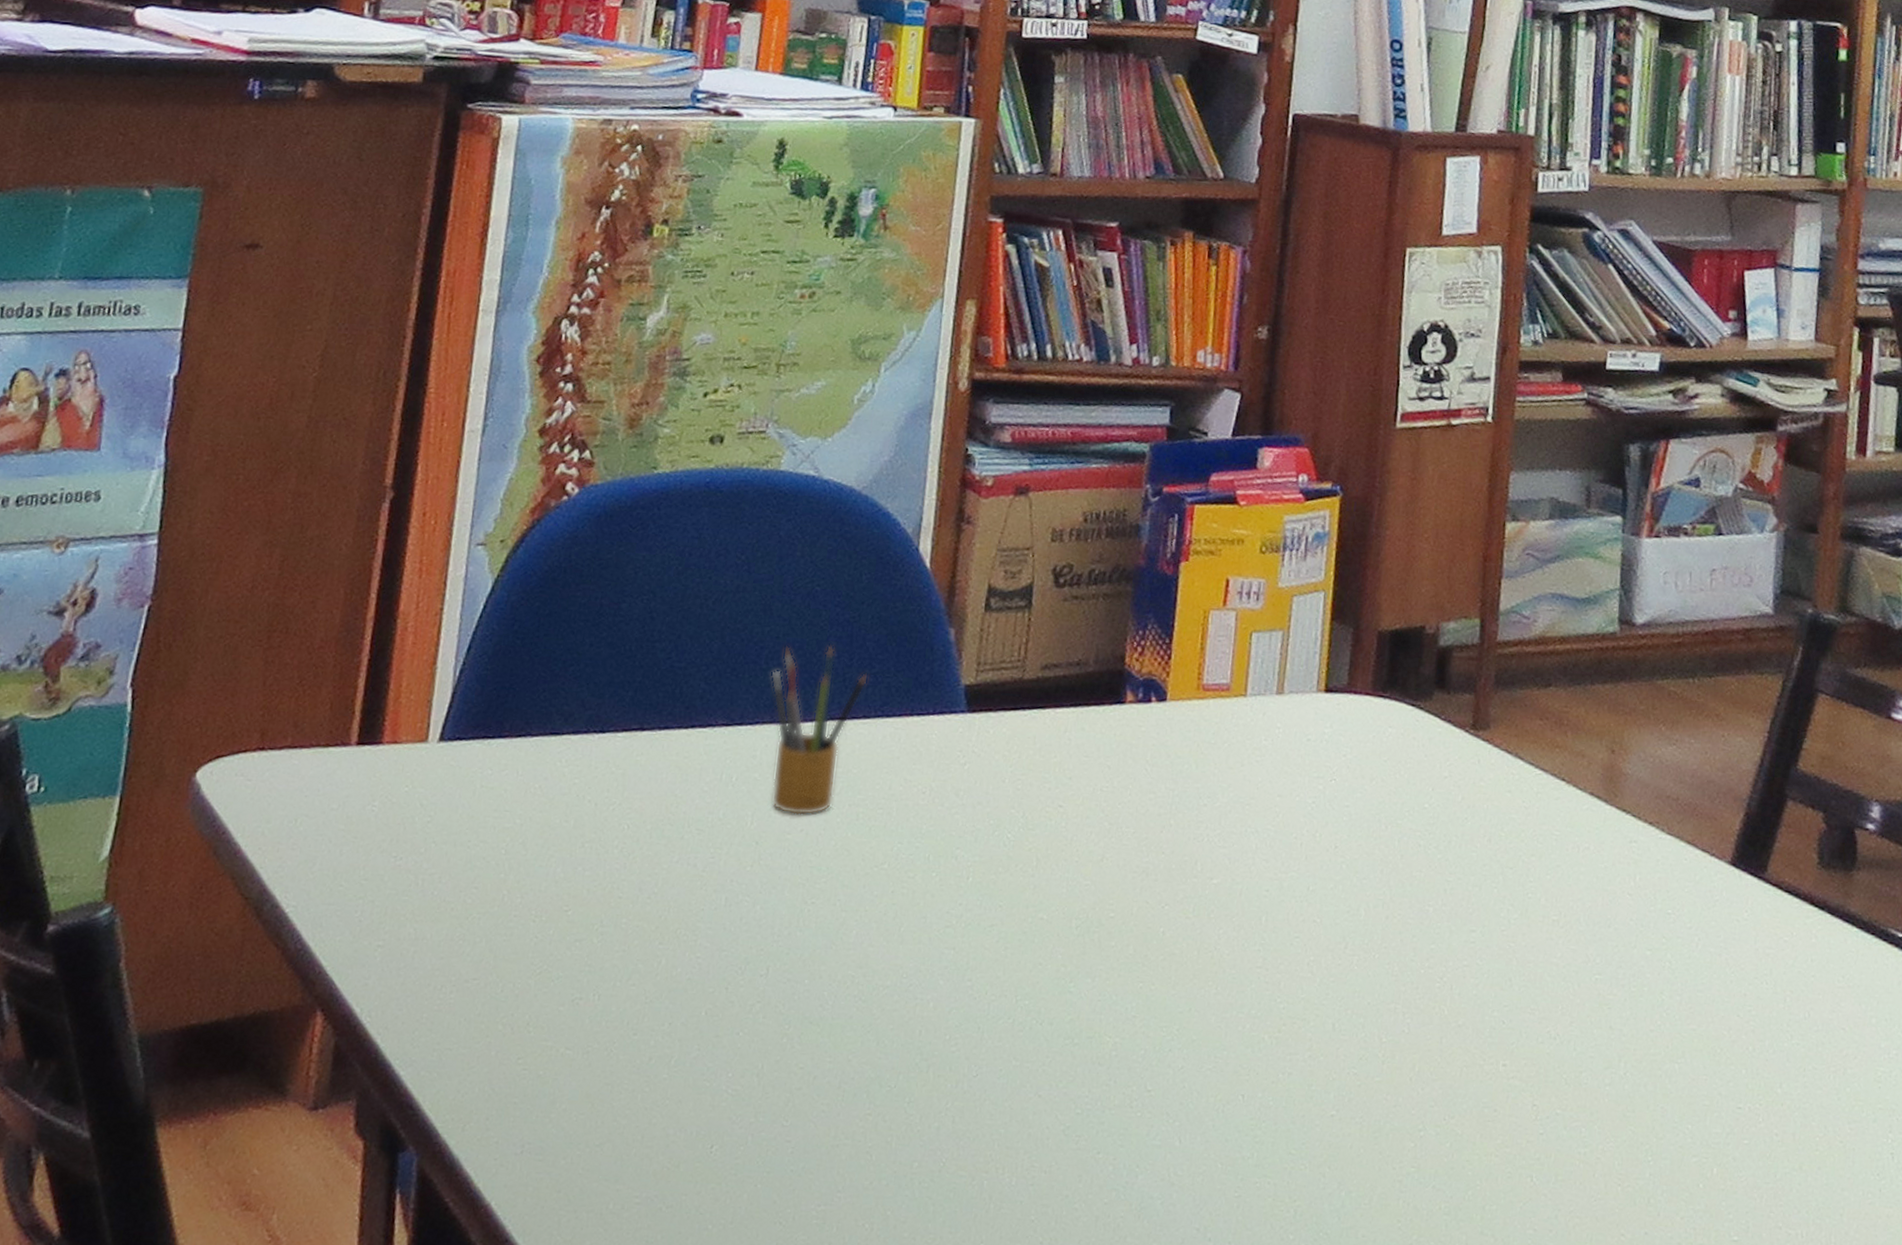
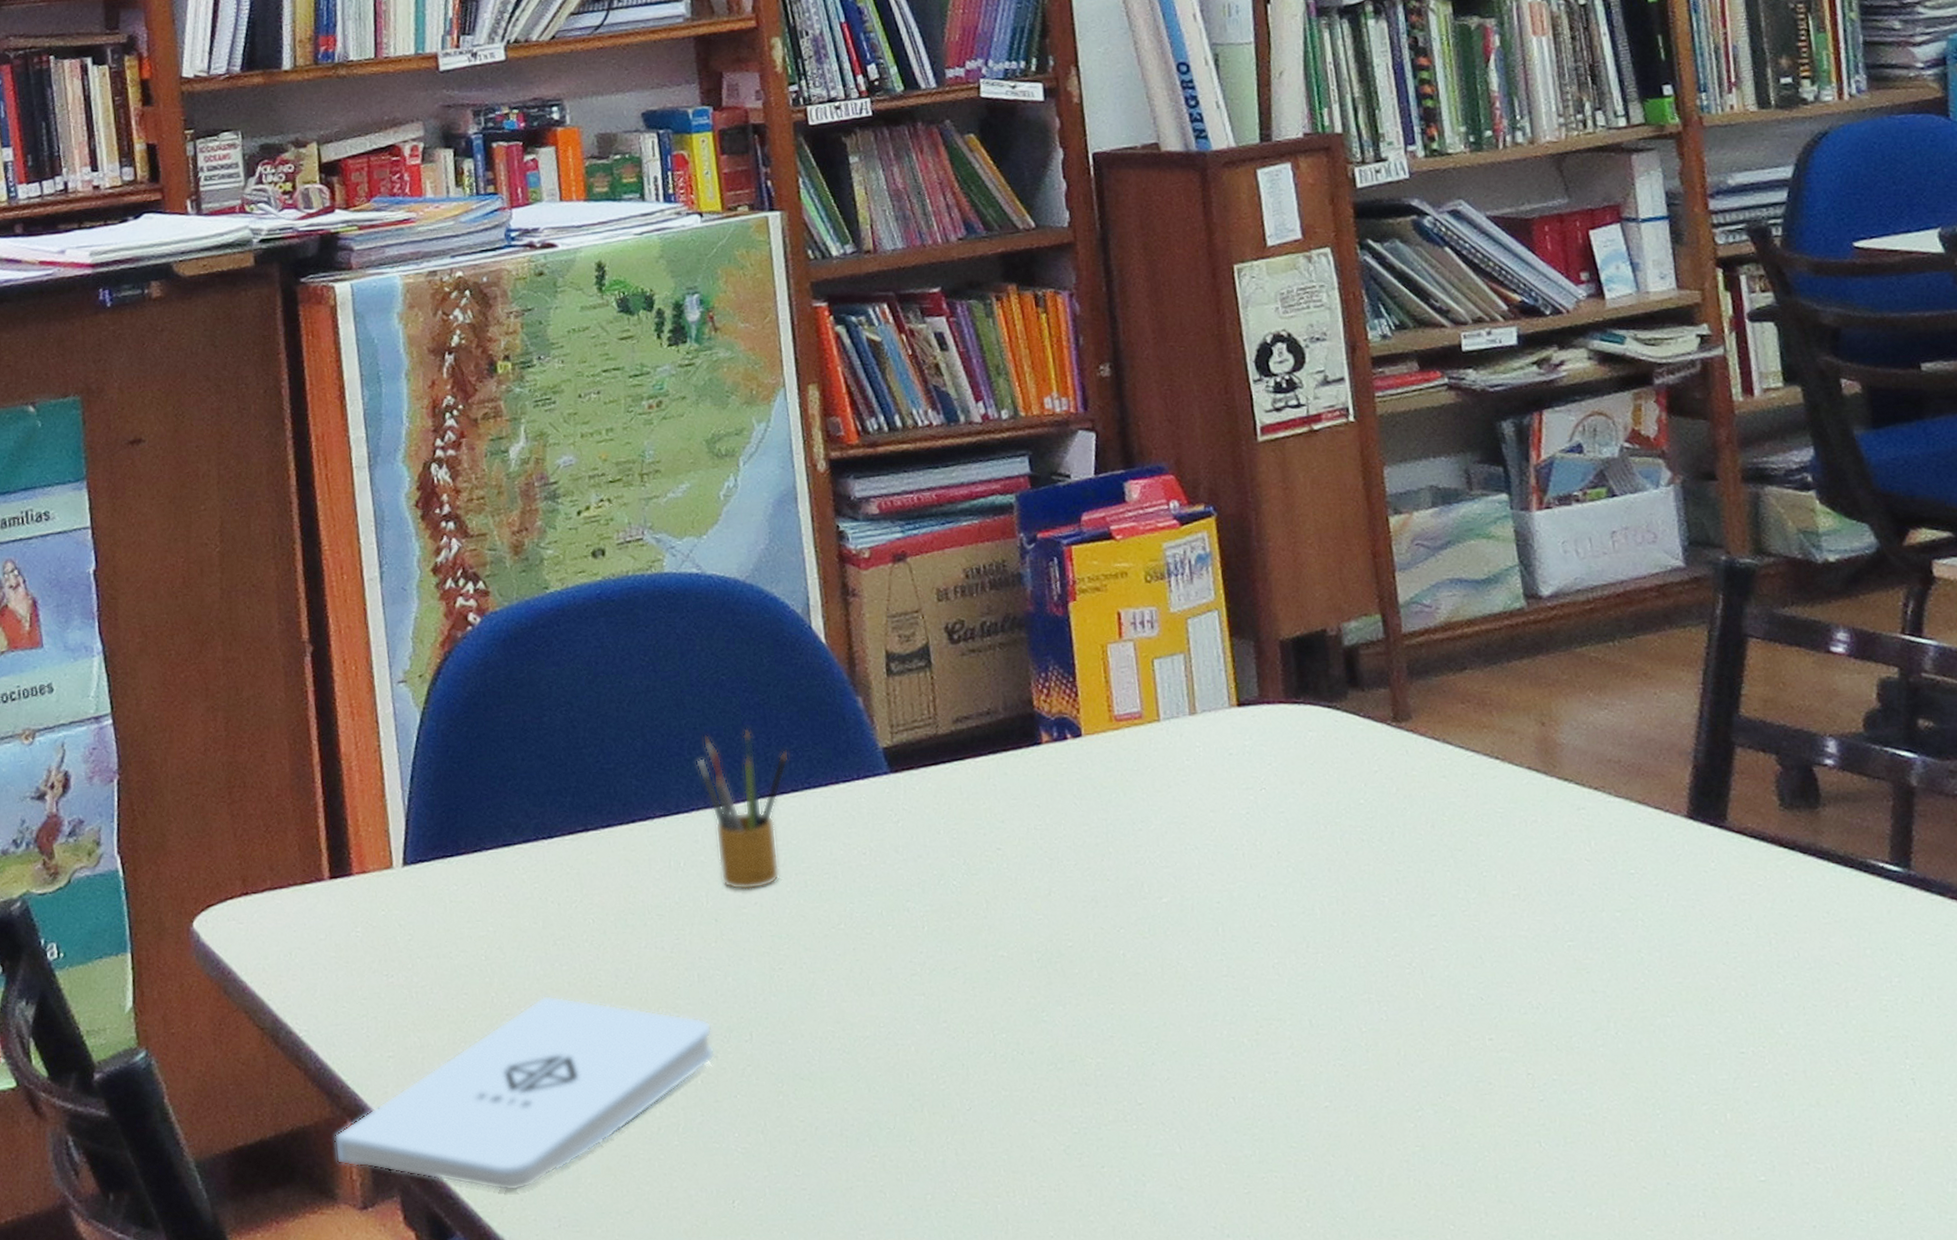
notepad: none [295,900,729,1109] -> present [334,995,716,1191]

